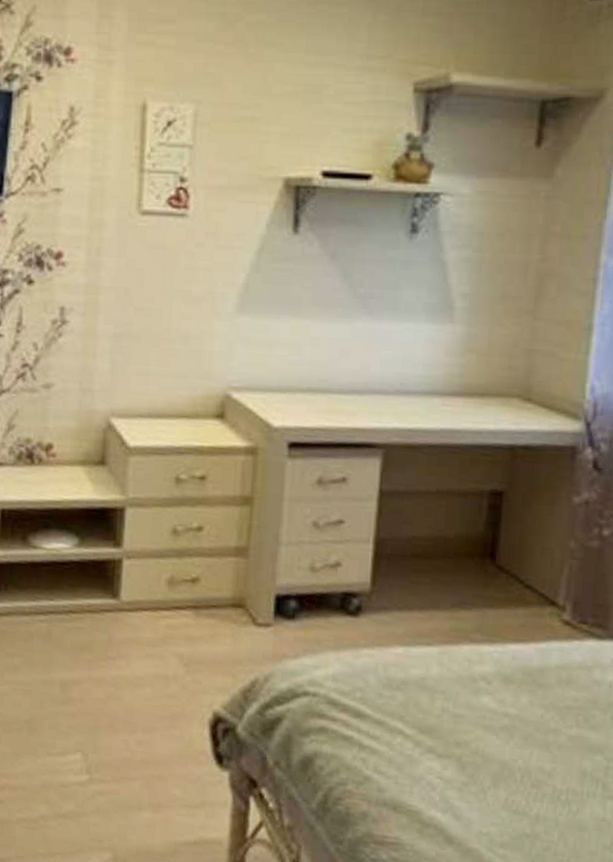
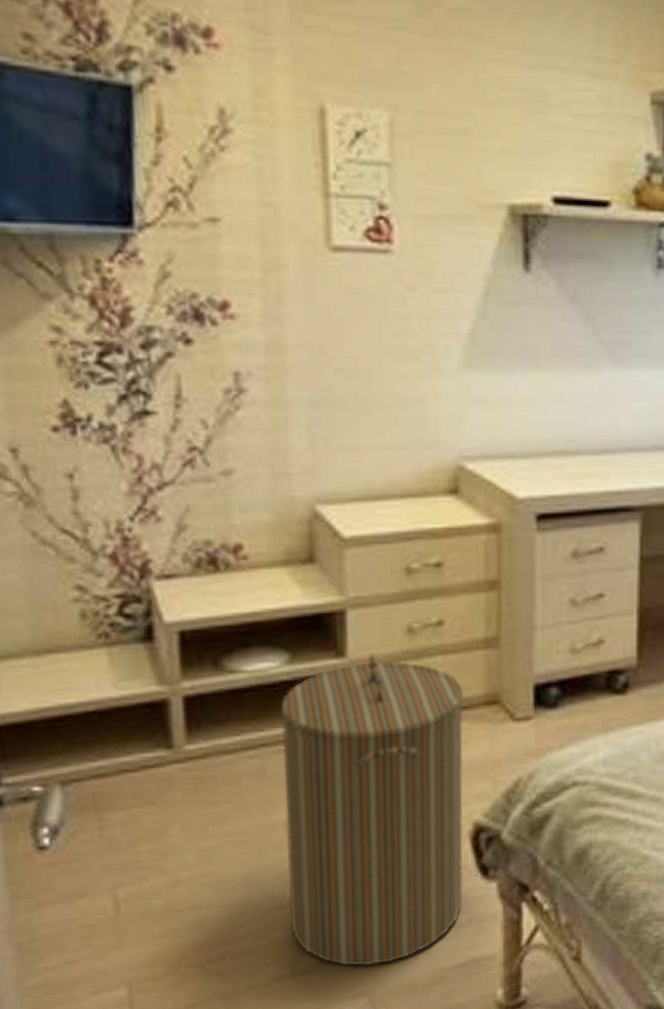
laundry hamper: none [57,547,215,826] -> present [280,654,464,966]

